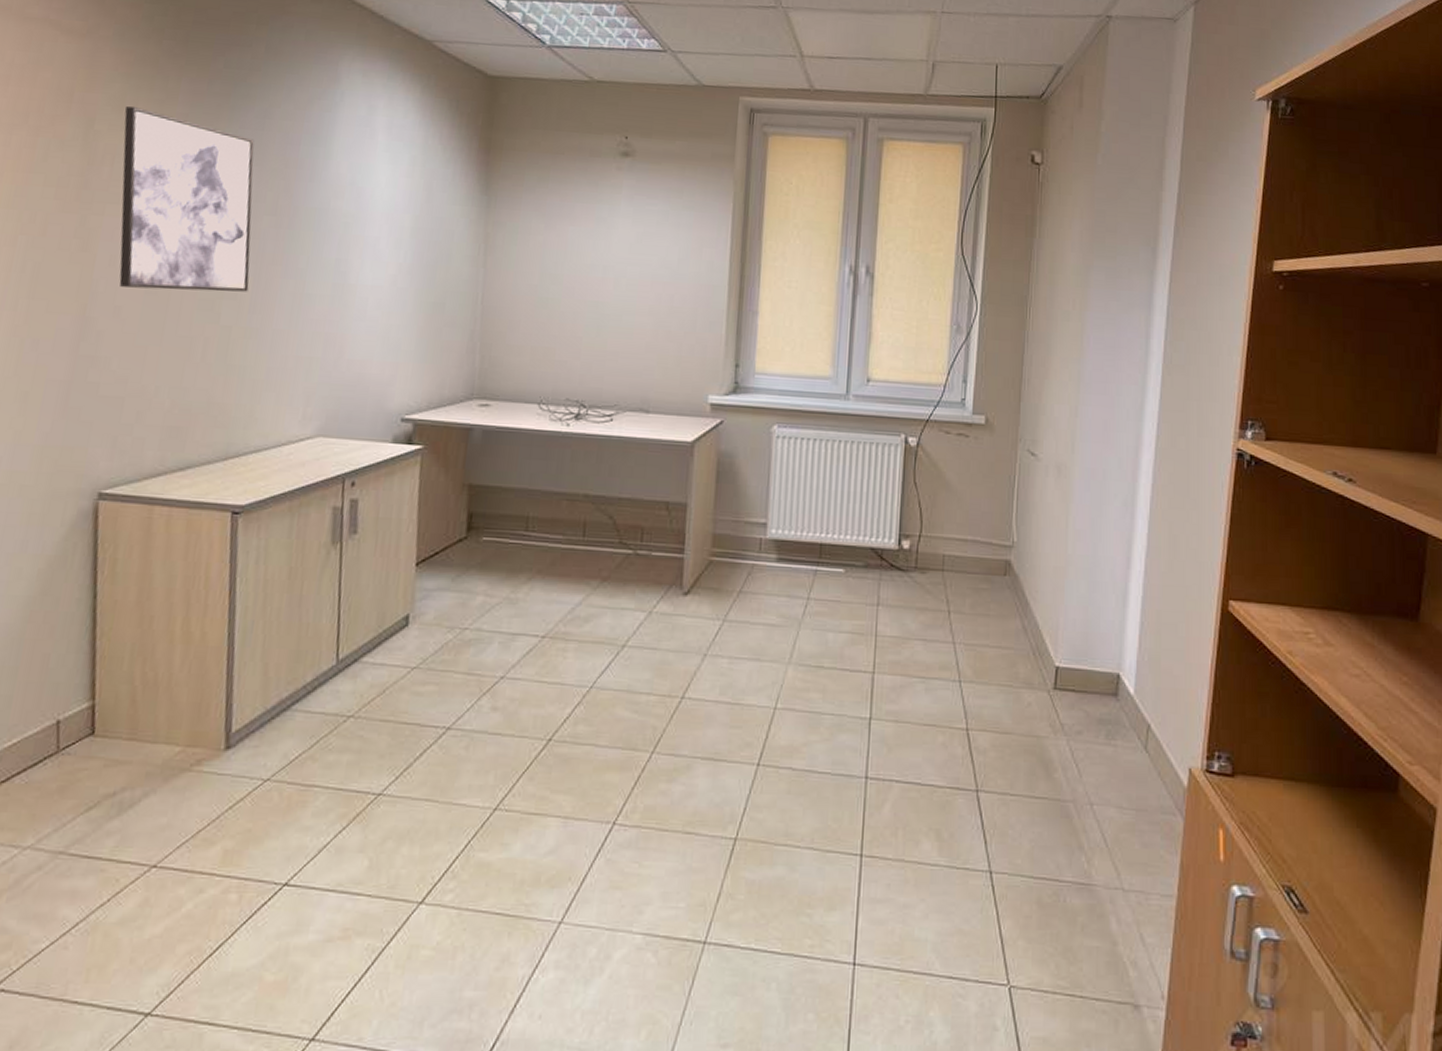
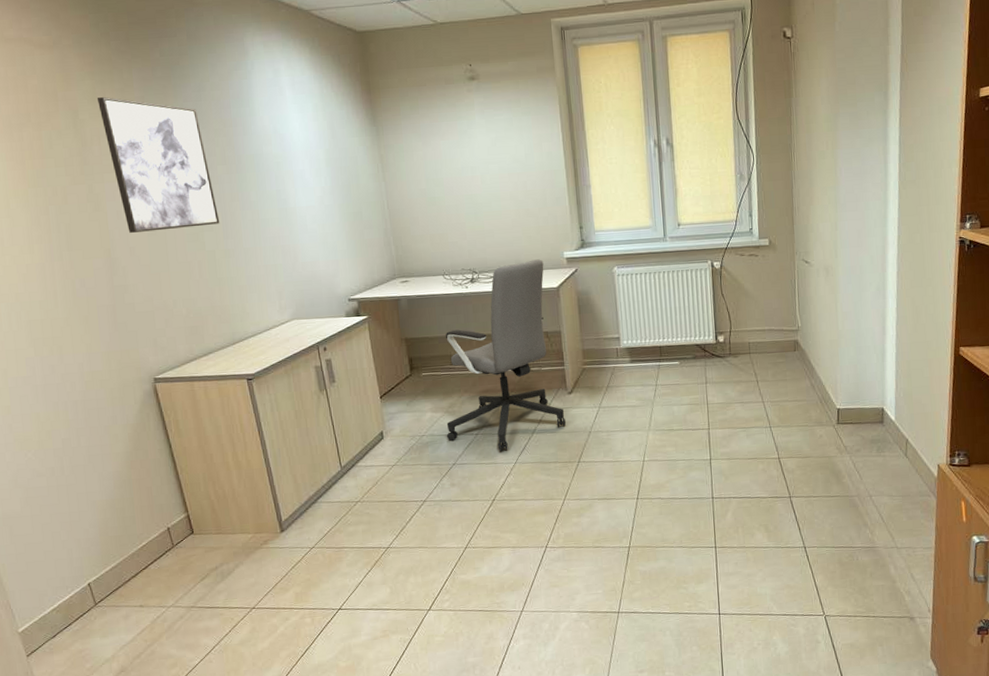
office chair: none [499,399,679,667] -> present [446,259,566,451]

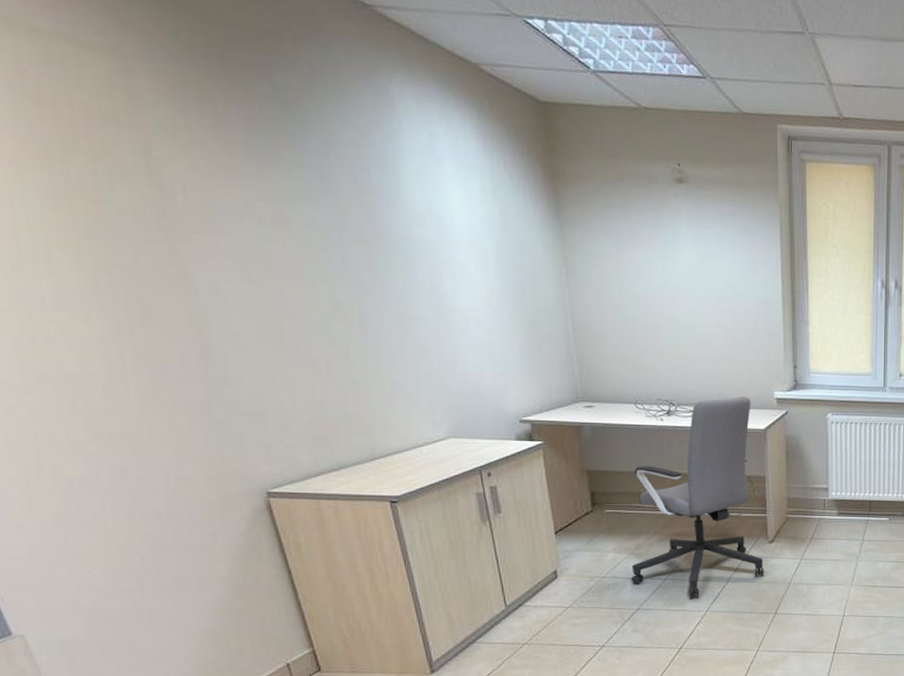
wall art: present [96,97,220,233] -> none [178,132,355,315]

